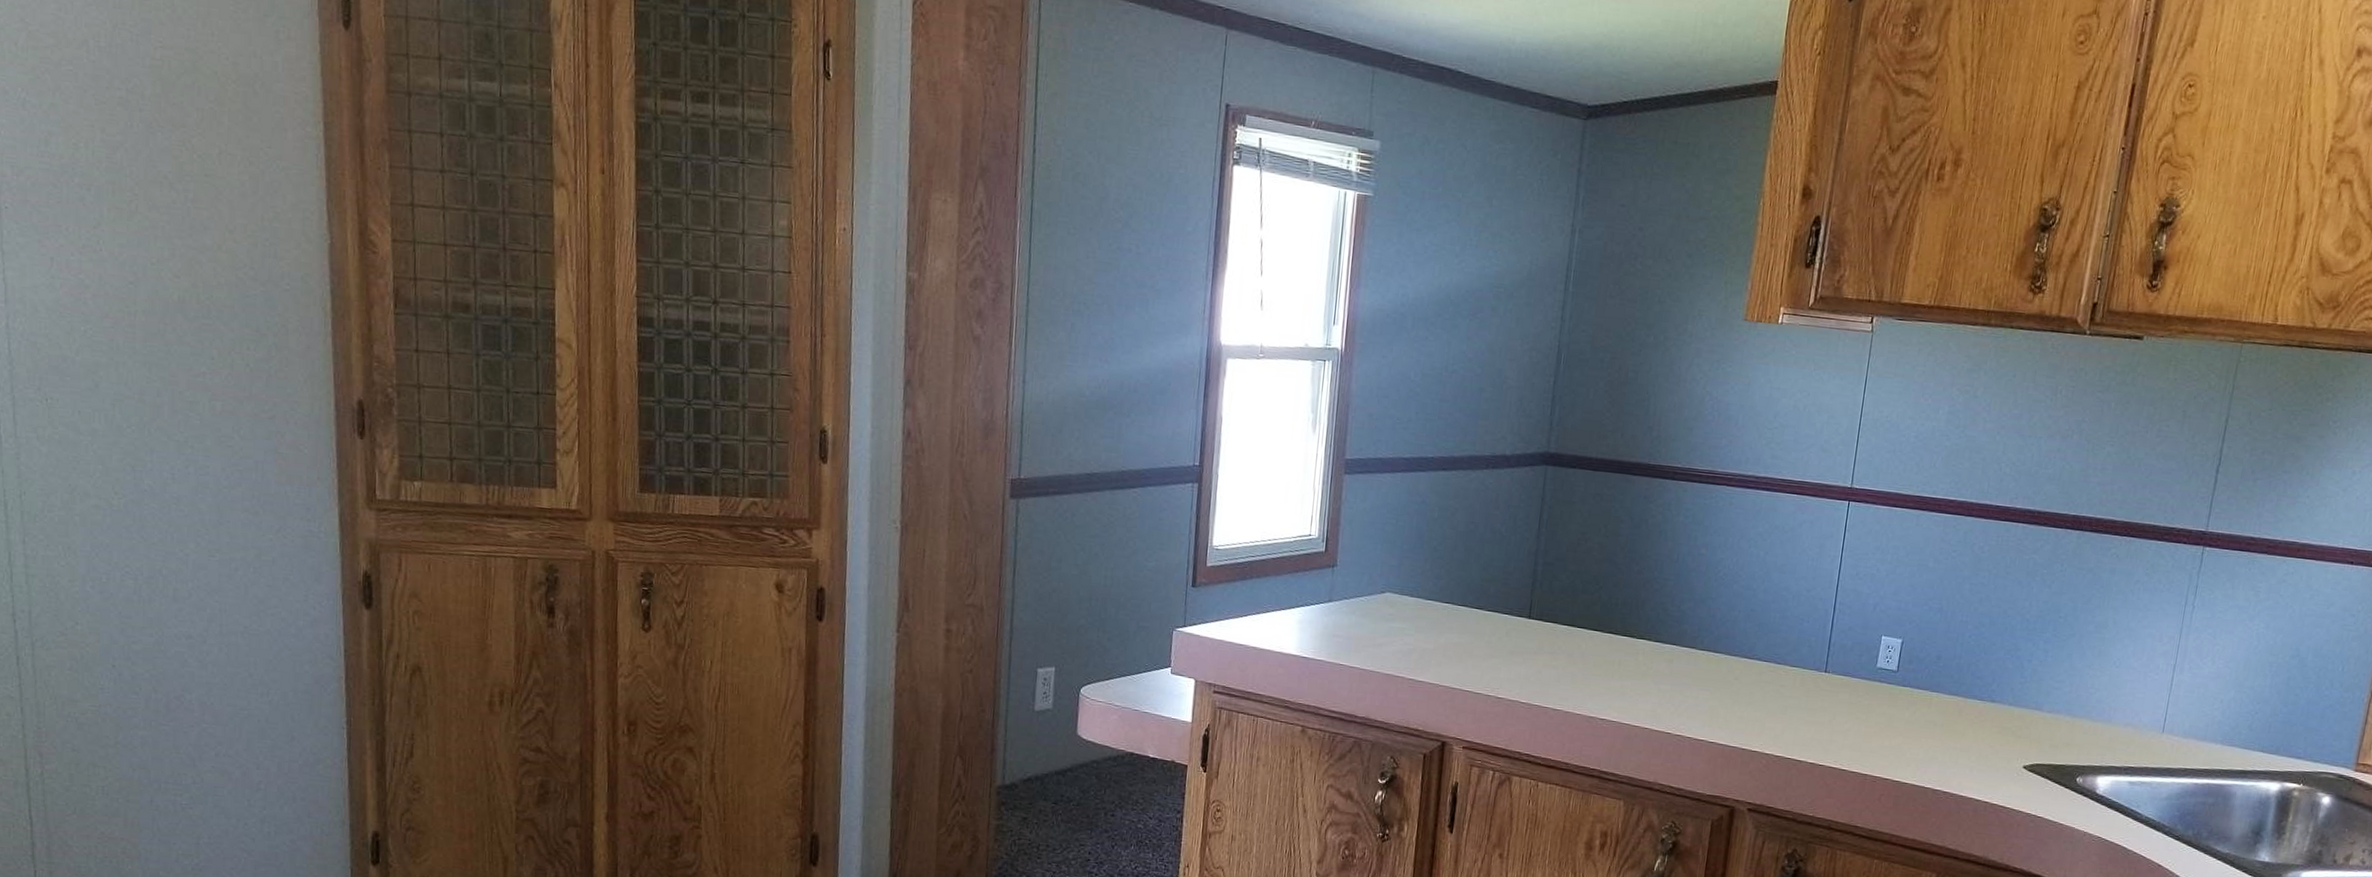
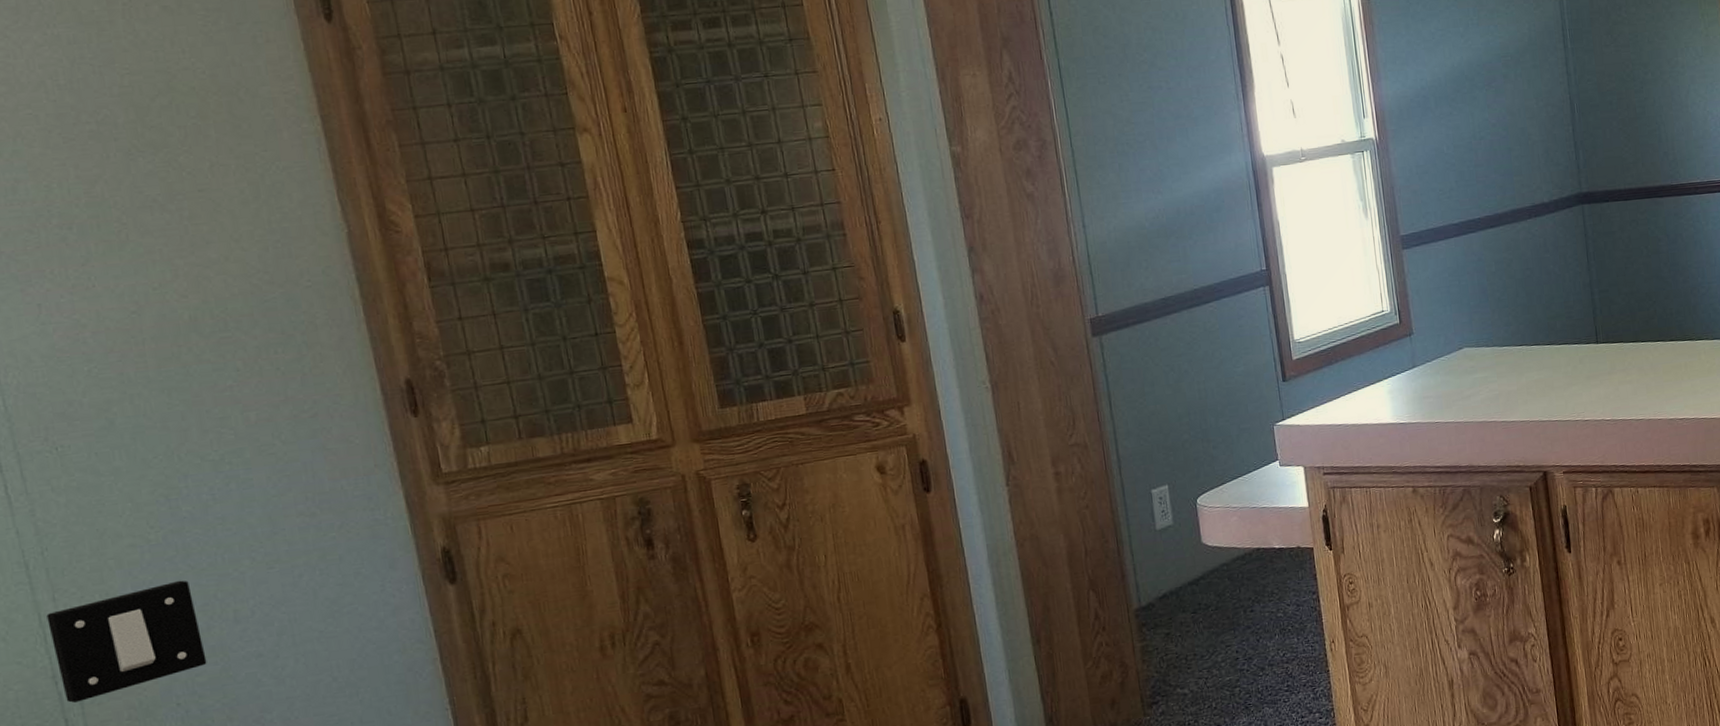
light switch: none [15,549,144,643] -> present [46,580,207,703]

